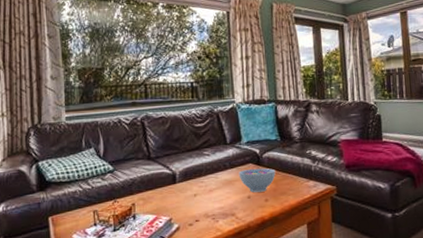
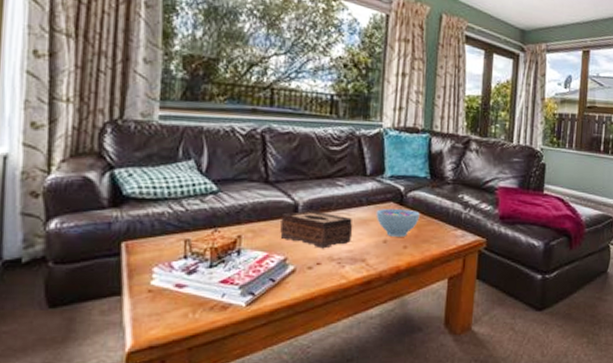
tissue box: none [163,177,222,208] -> present [280,210,353,249]

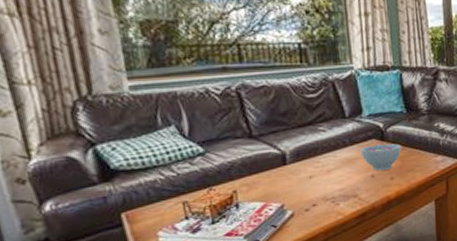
tissue box: present [280,210,353,249] -> none [271,157,342,192]

